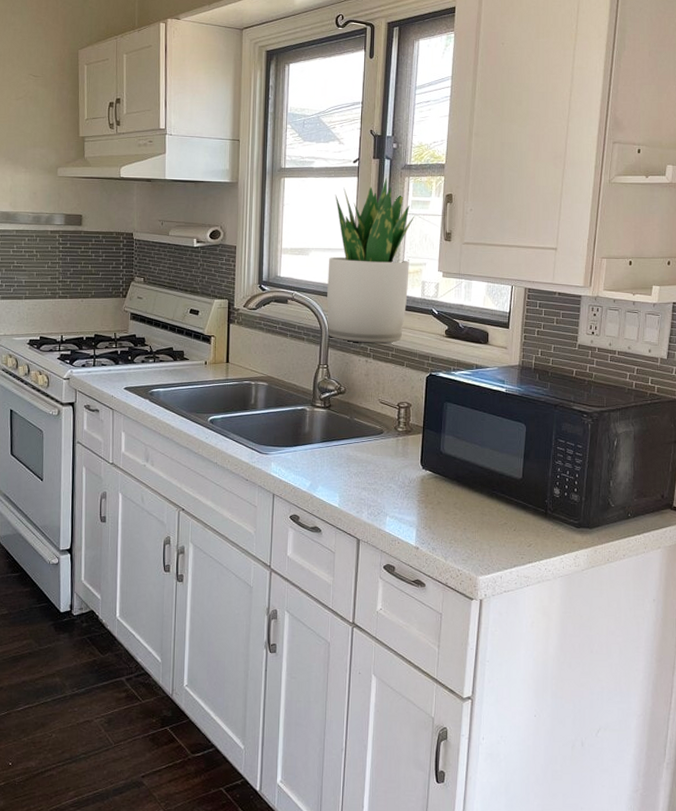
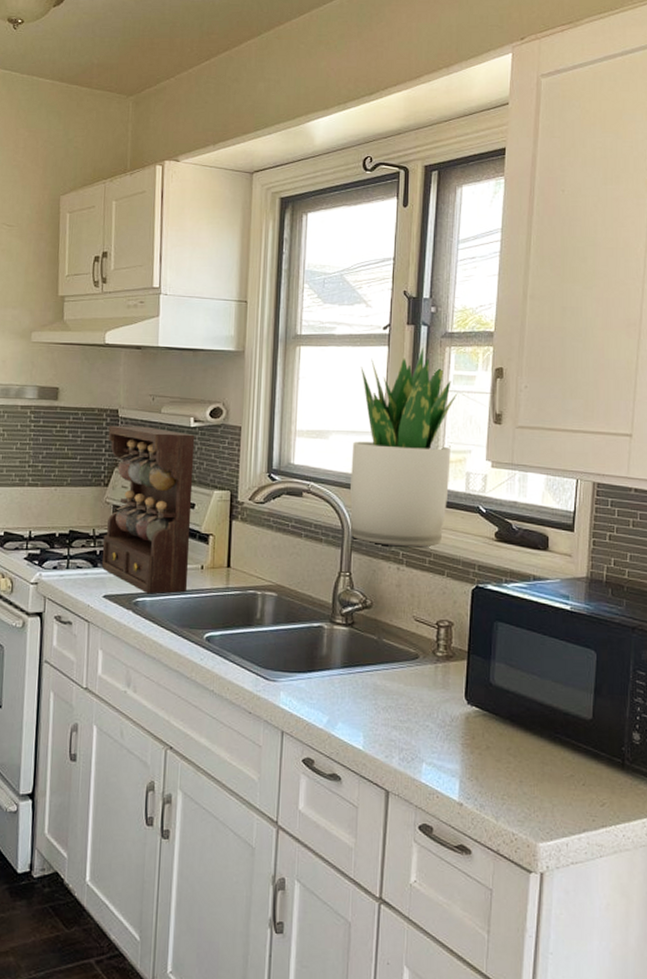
spice rack: none [122,246,198,385] -> present [101,425,195,593]

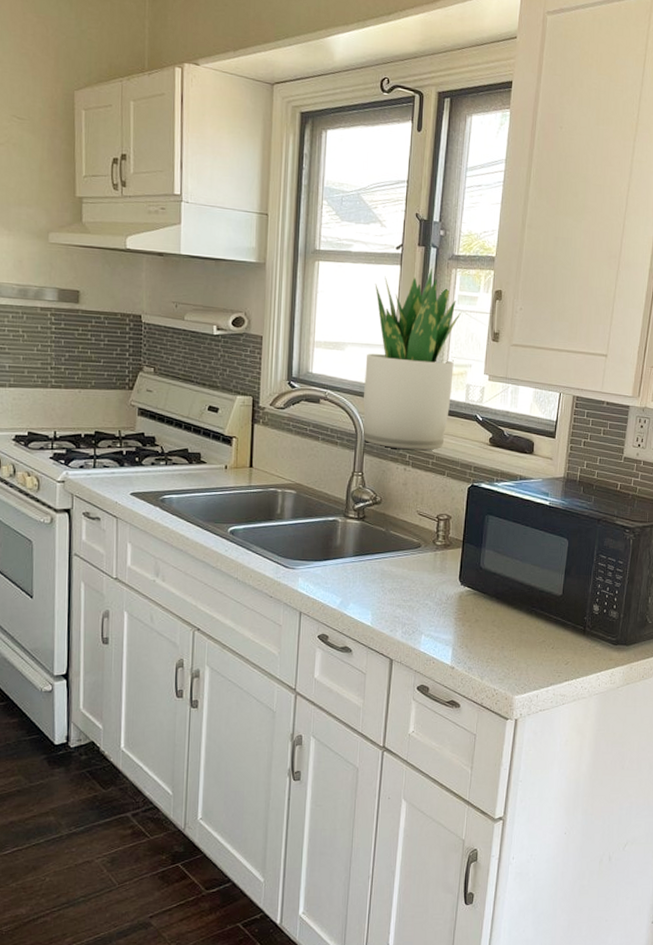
spice rack: present [101,425,195,593] -> none [128,330,218,491]

